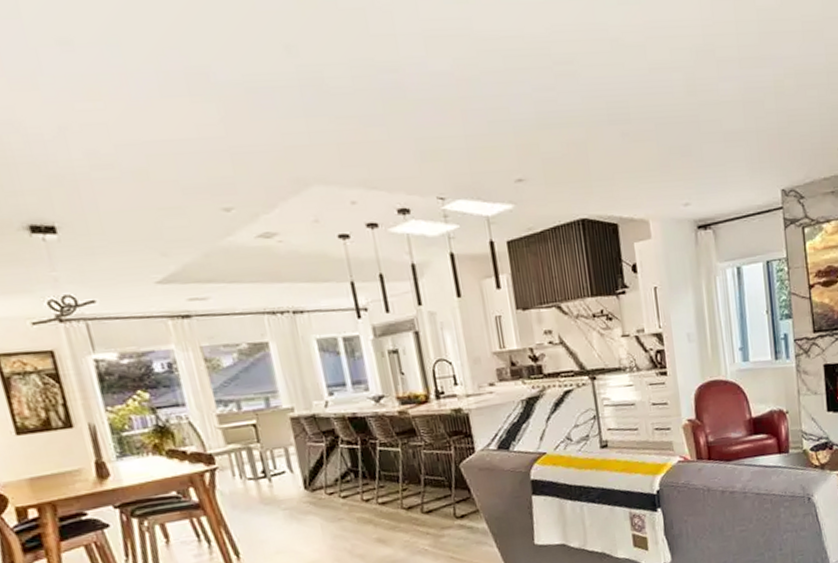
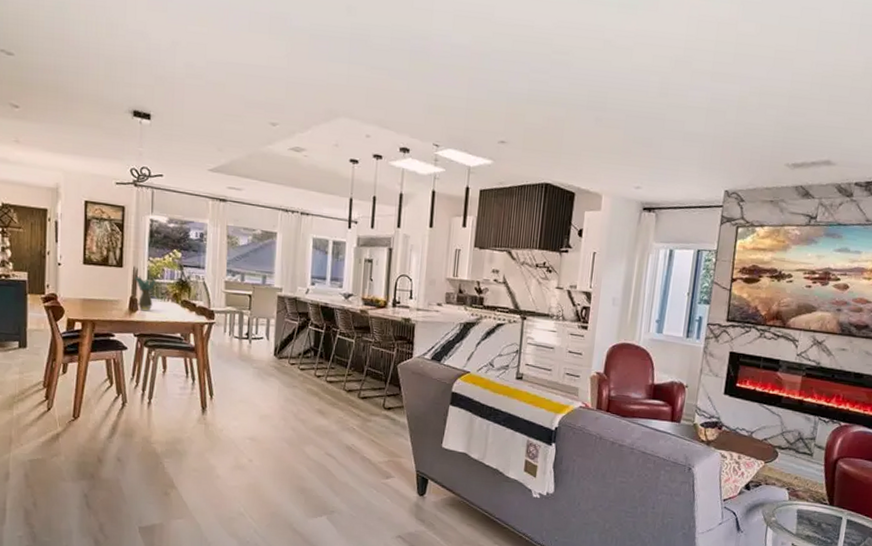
vase: none [93,432,129,475] -> present [134,275,156,311]

